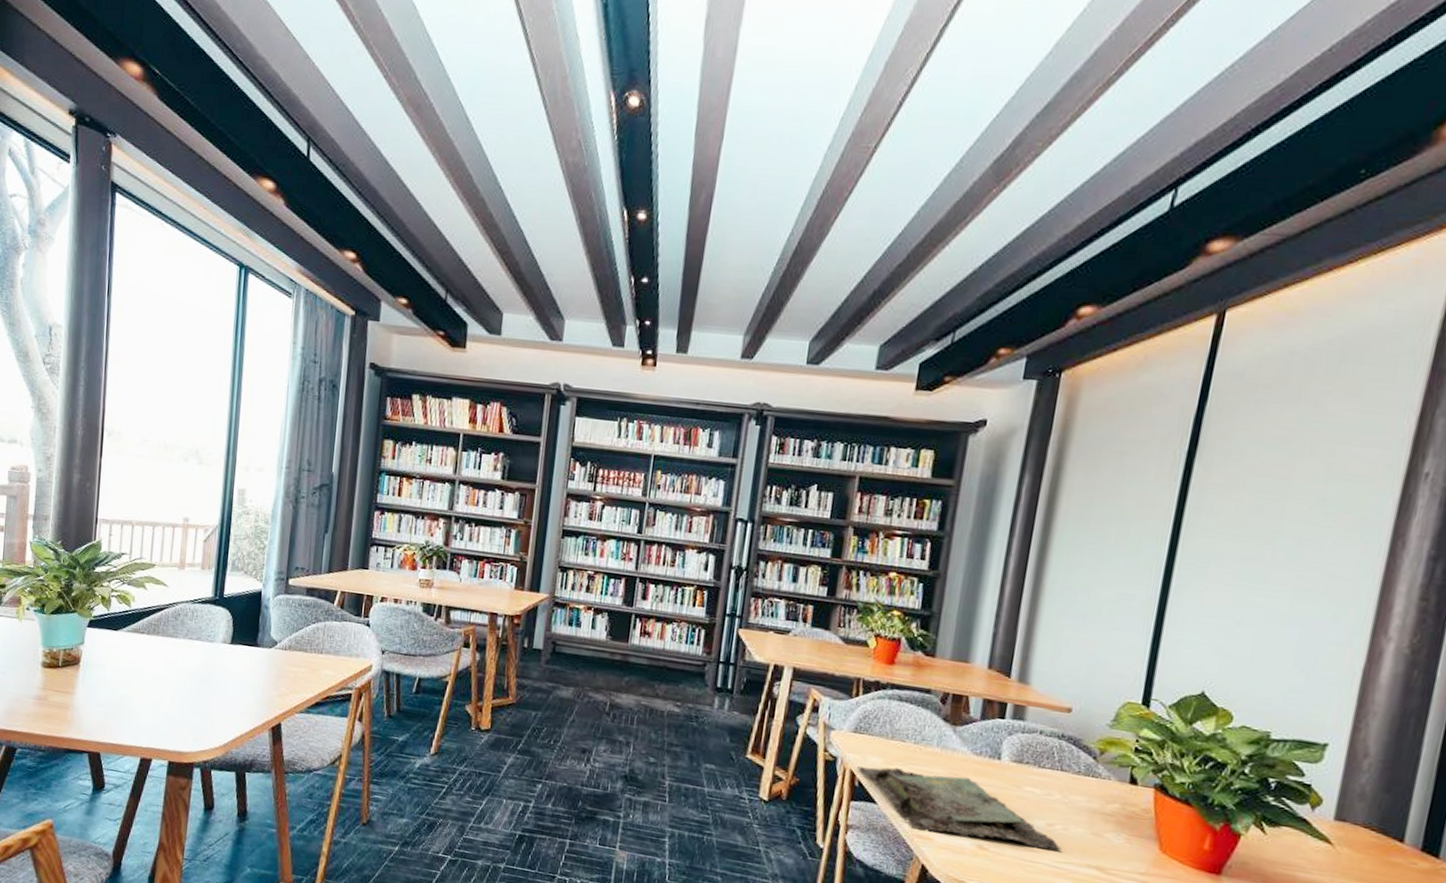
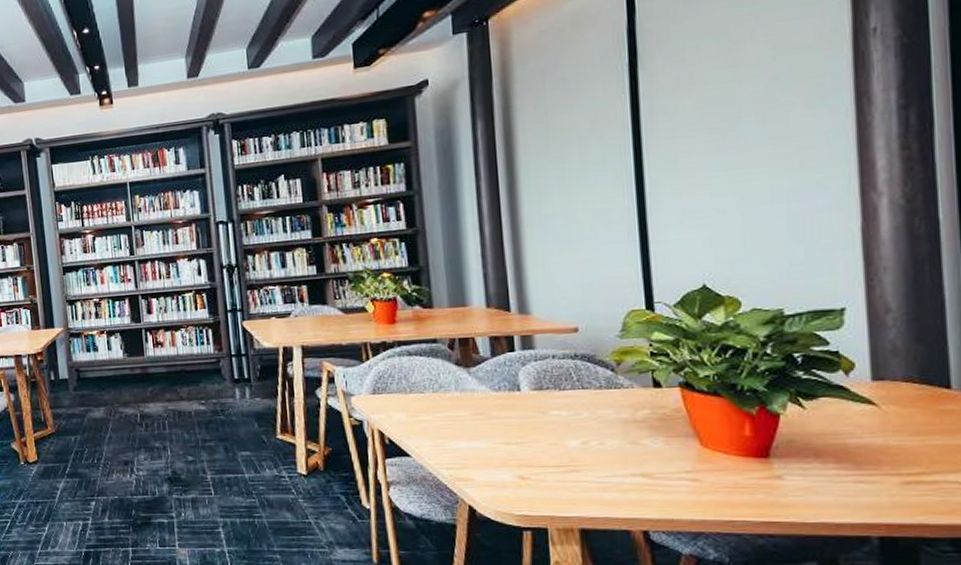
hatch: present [857,766,1062,850] -> none [384,414,602,473]

